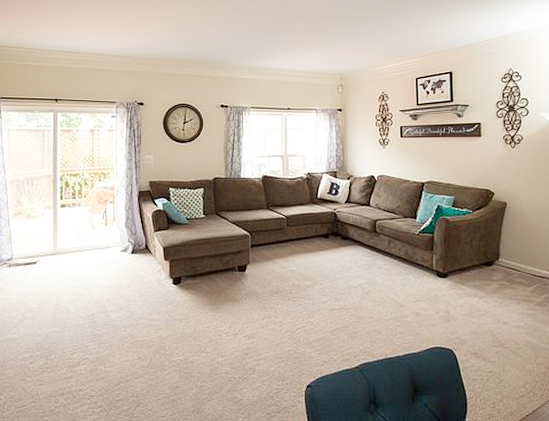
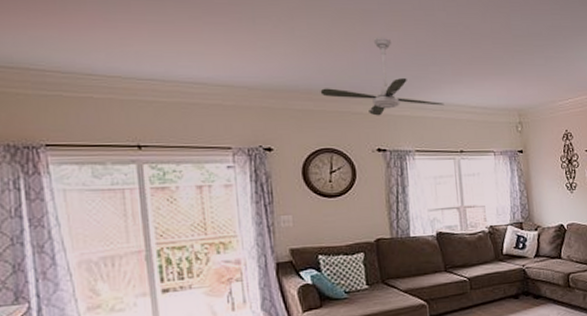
ceiling fan: none [182,15,277,79] -> present [320,37,445,116]

